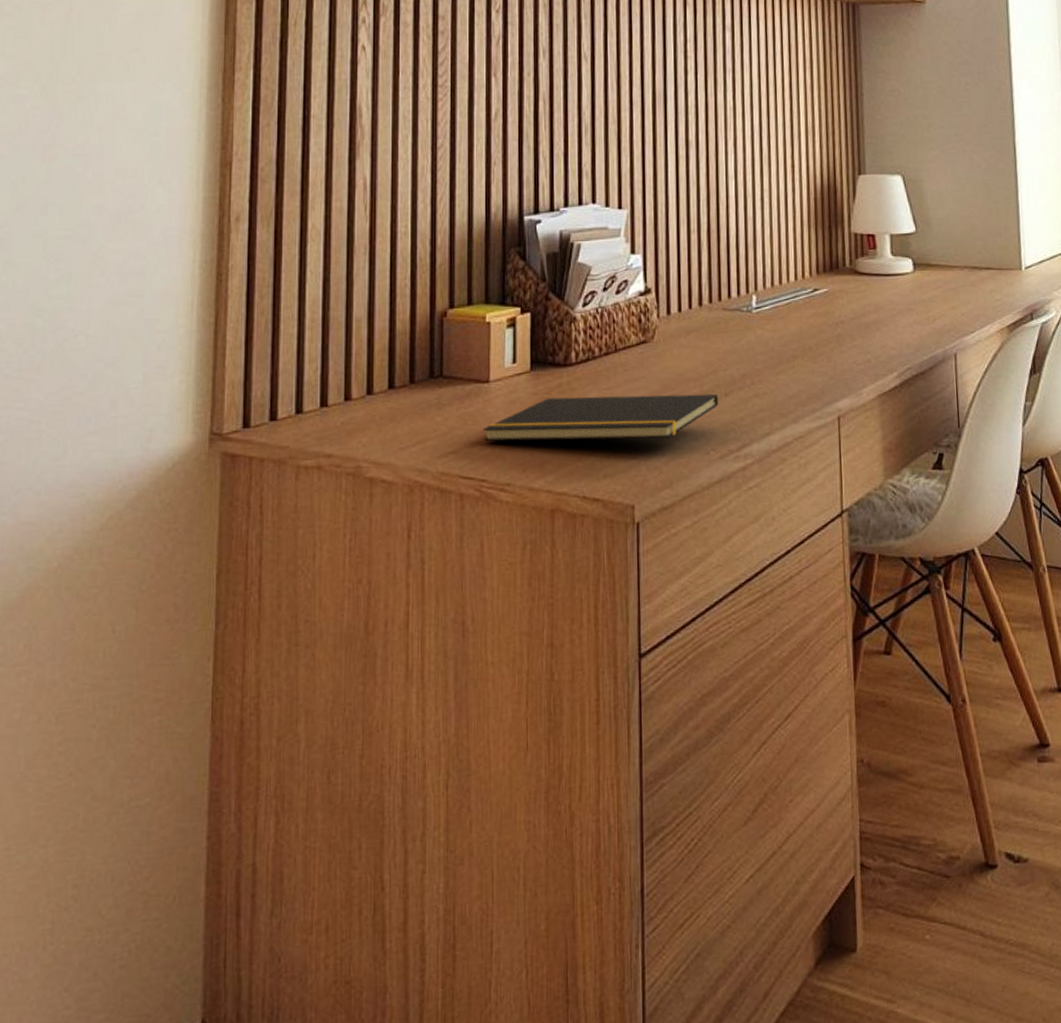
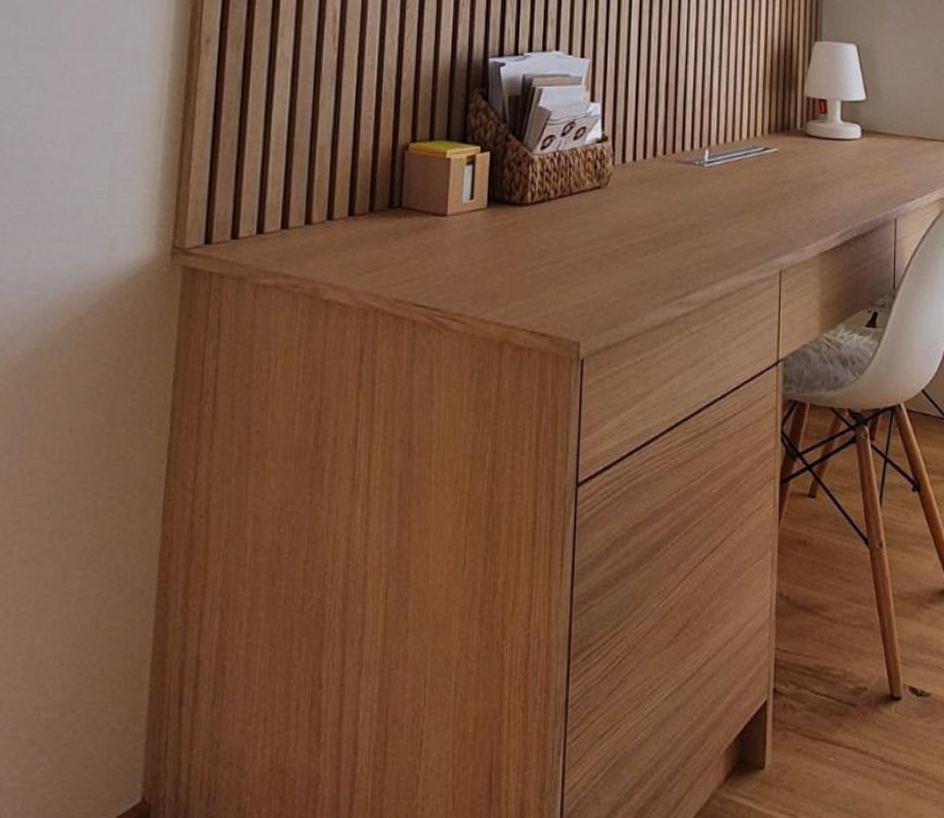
notepad: present [482,394,719,441] -> none [437,235,667,281]

